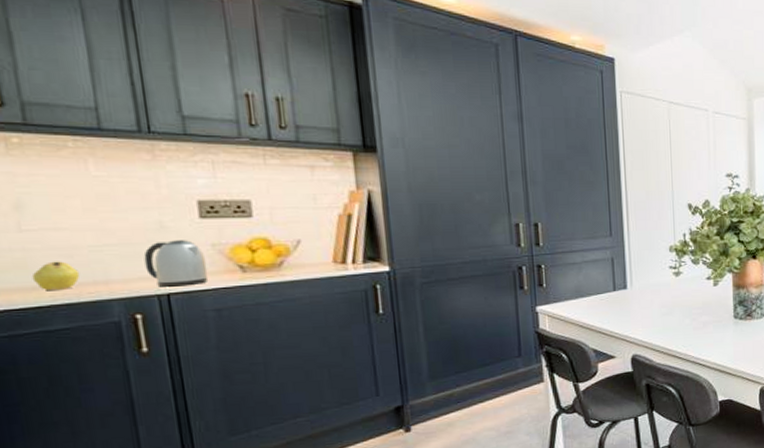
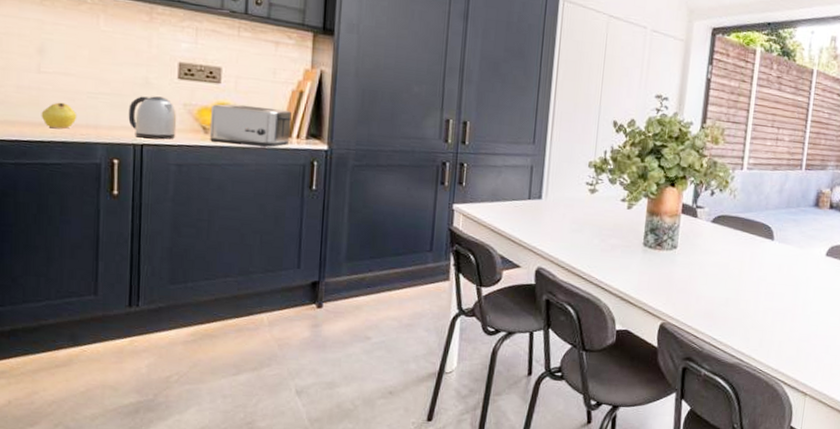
toaster: none [245,235,345,281] -> present [209,103,292,148]

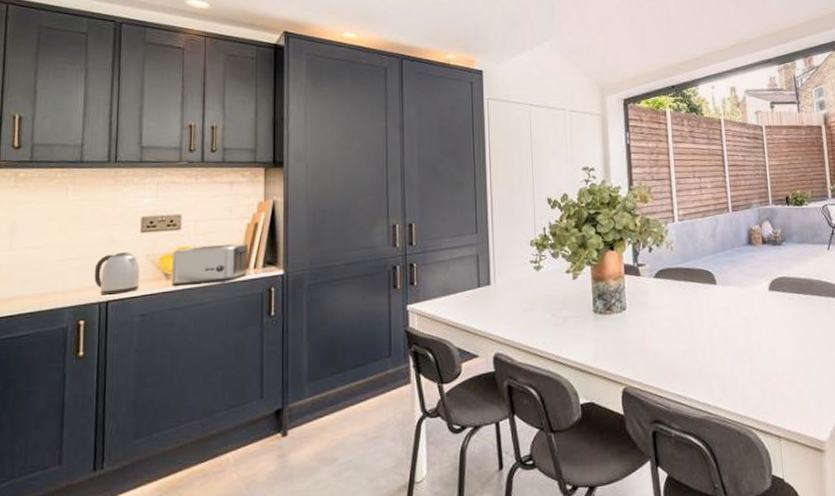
fruit: present [41,102,77,129] -> none [11,274,46,301]

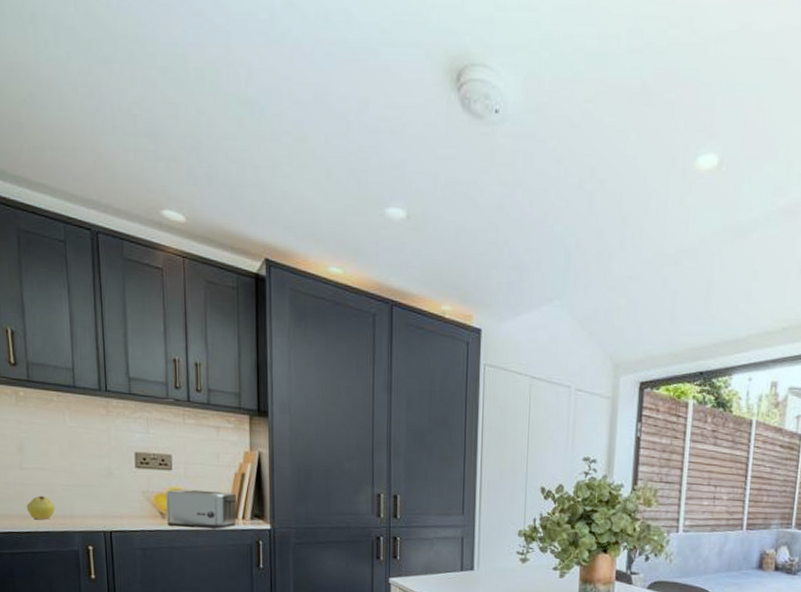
fruit: none [11,274,46,301] -> present [26,495,56,520]
kettle: present [94,252,140,295] -> none [97,485,139,526]

